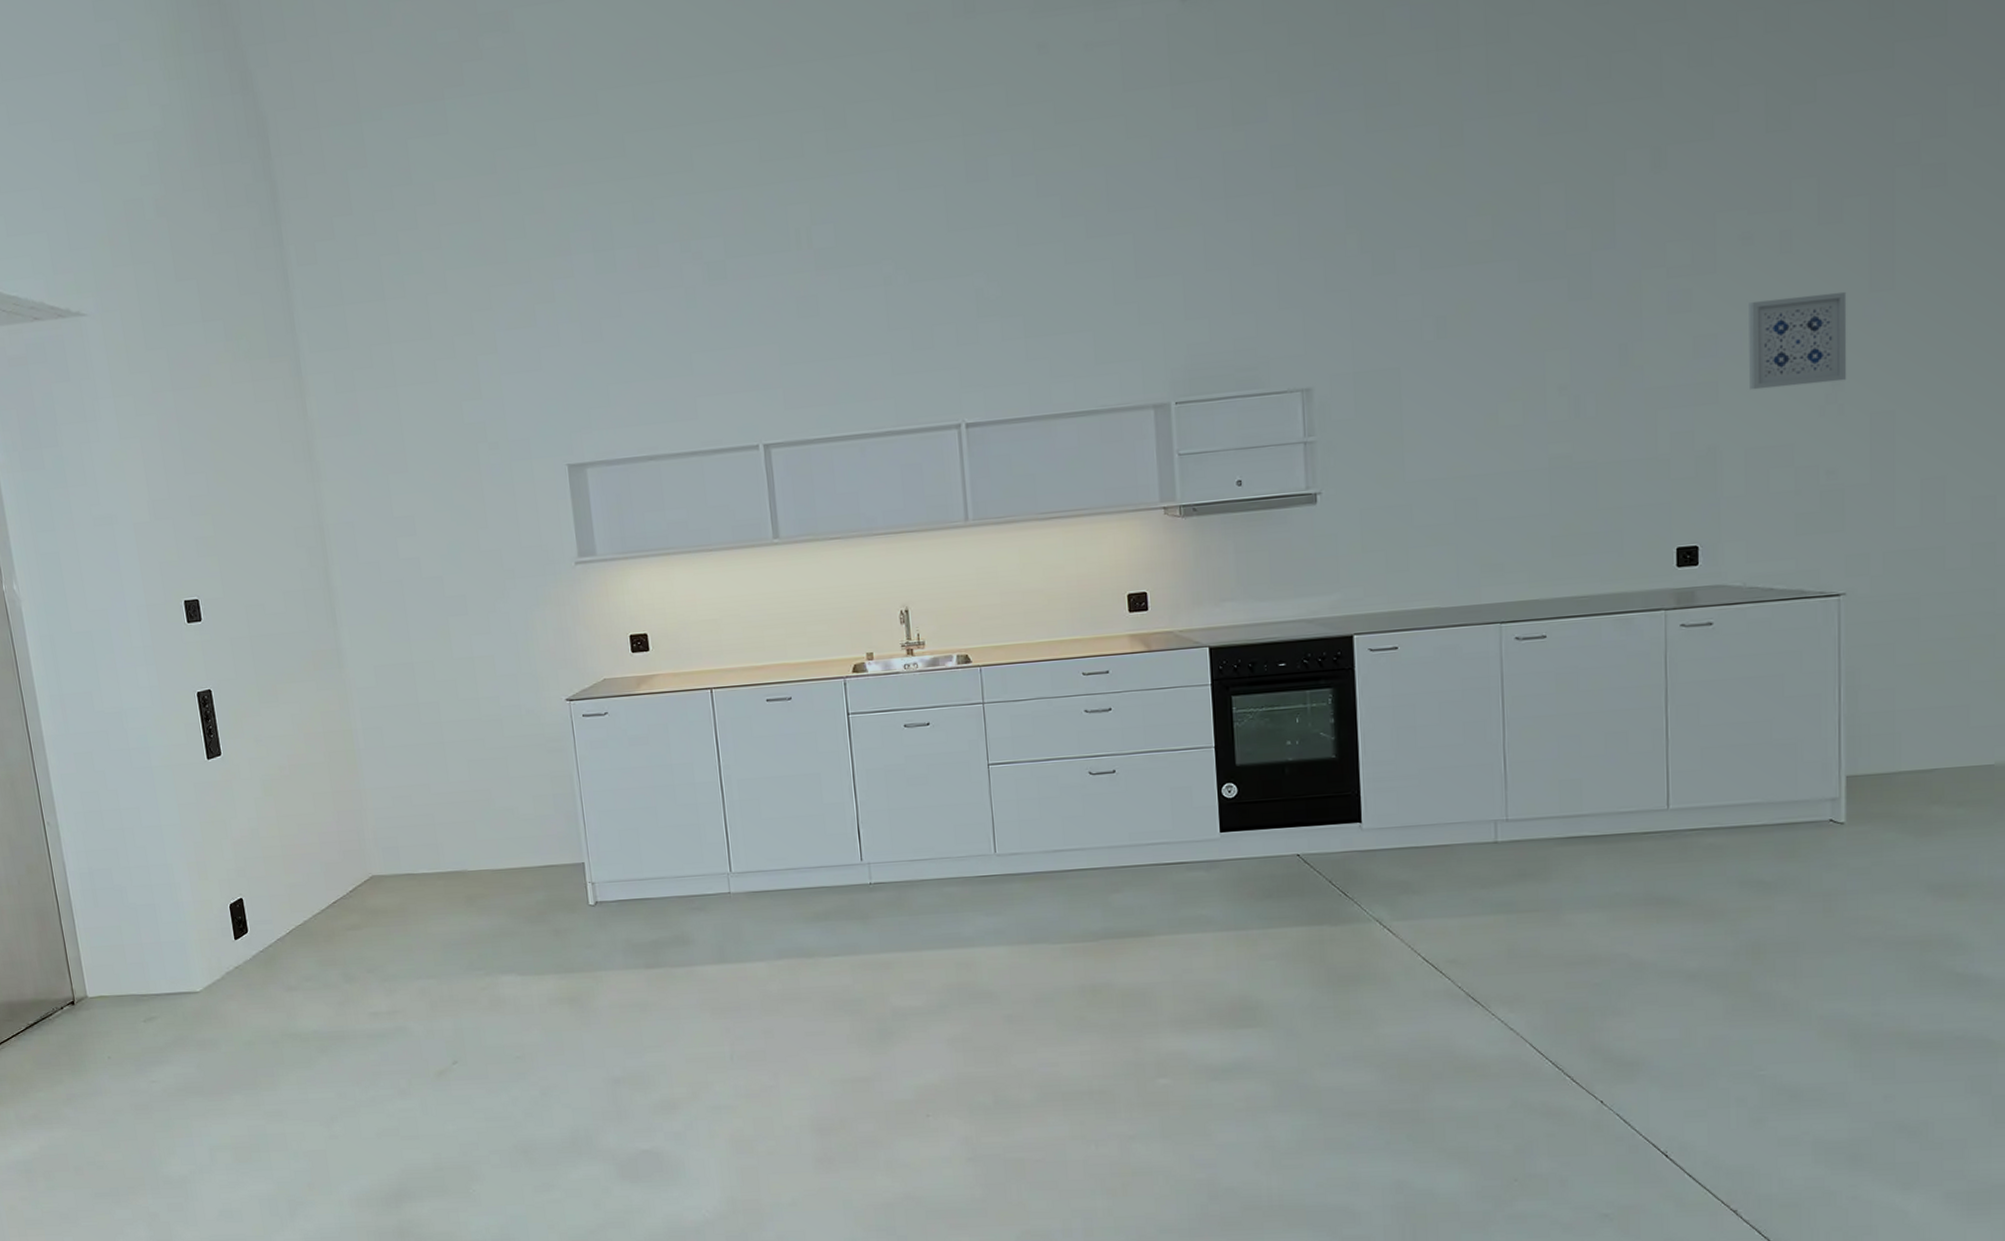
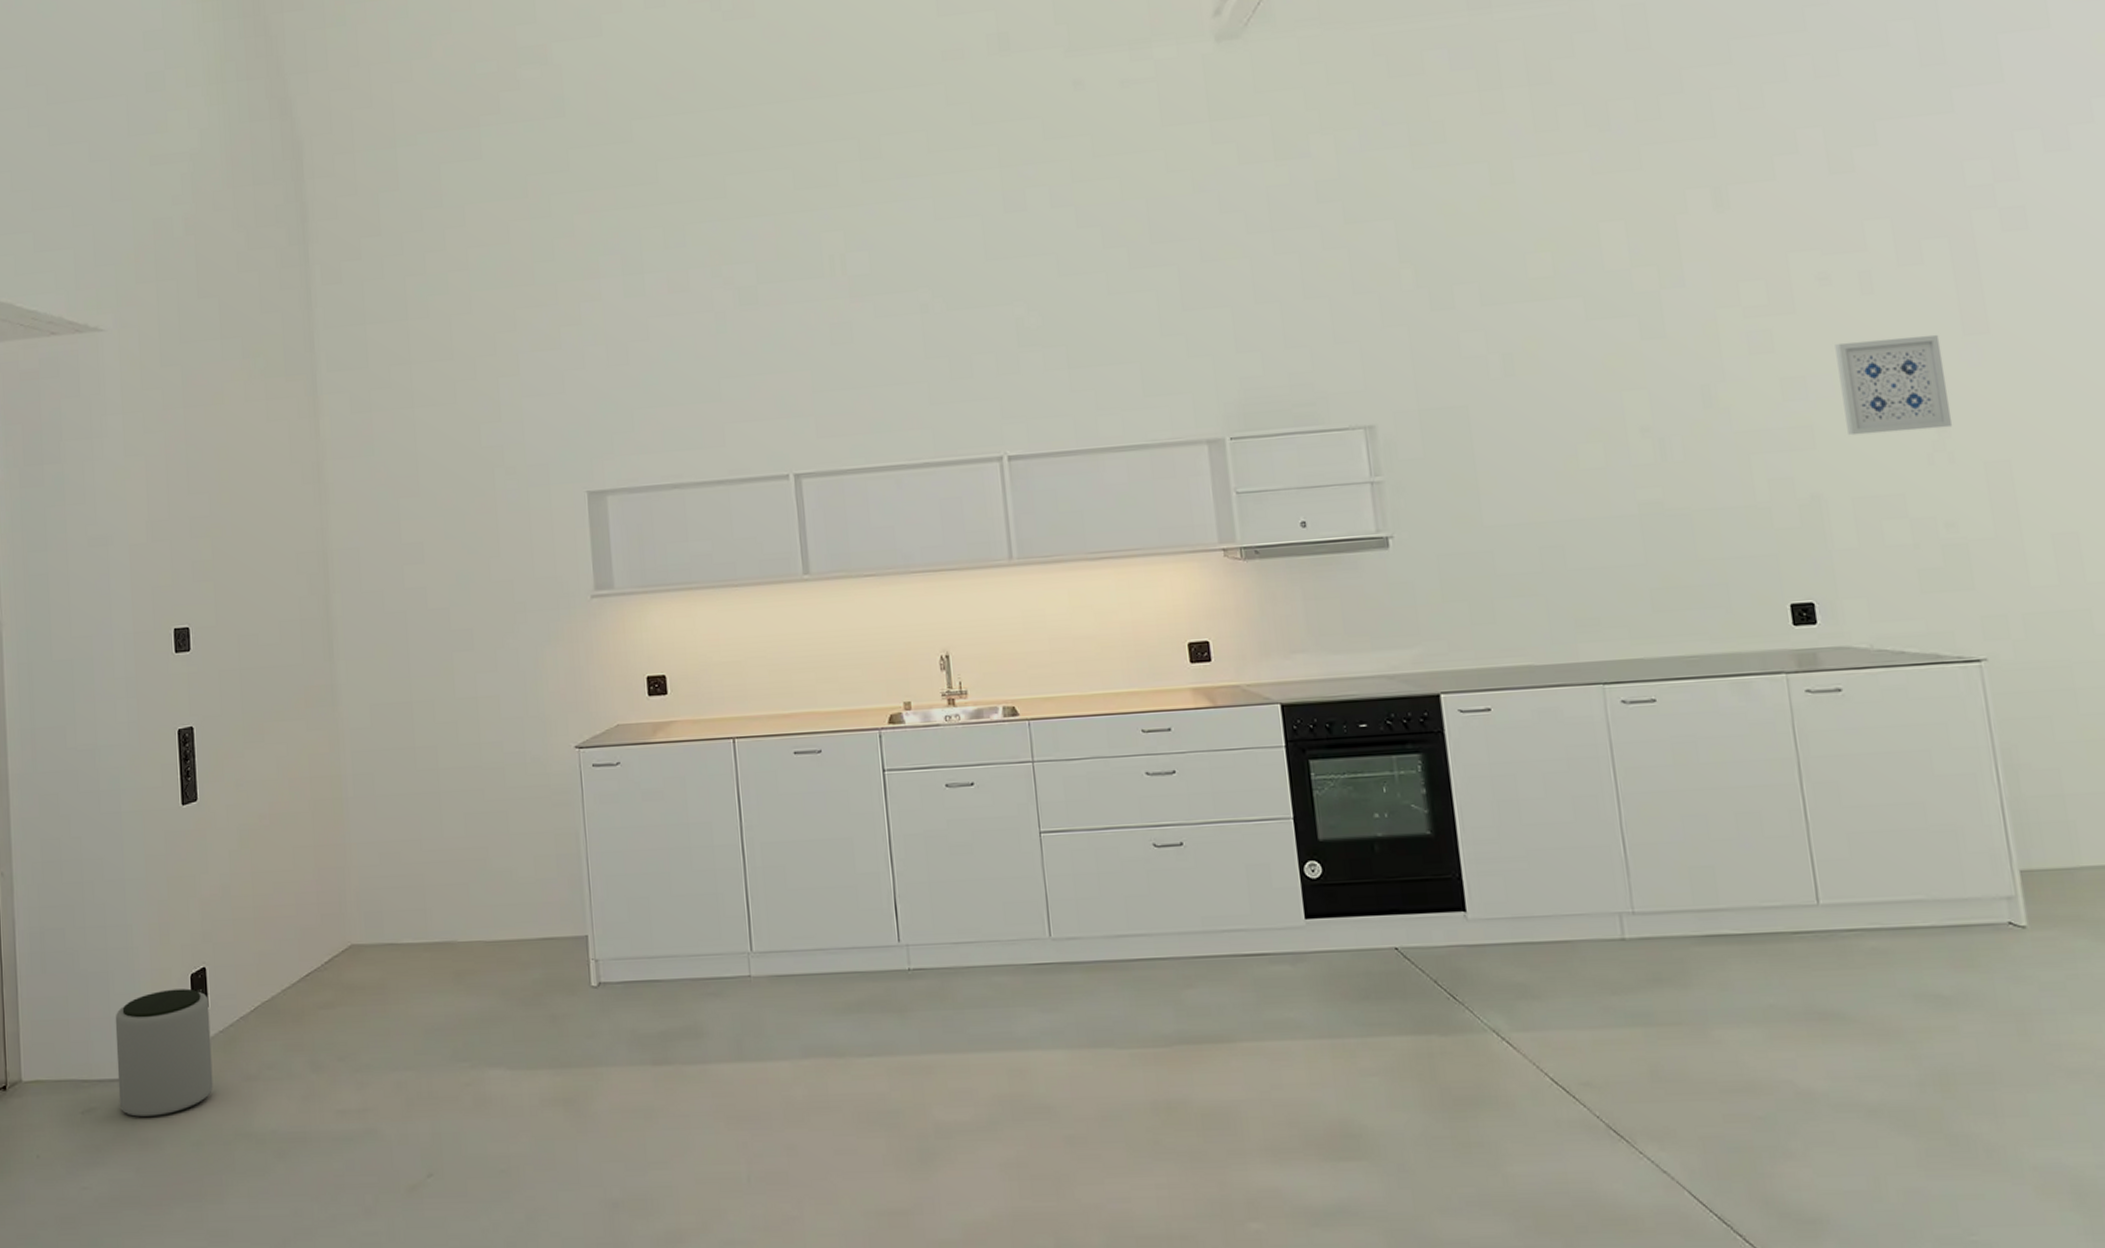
plant pot: none [165,916,259,1024] -> present [115,988,213,1118]

